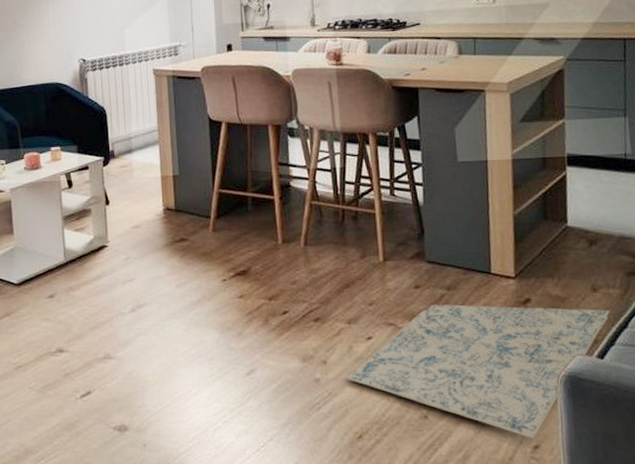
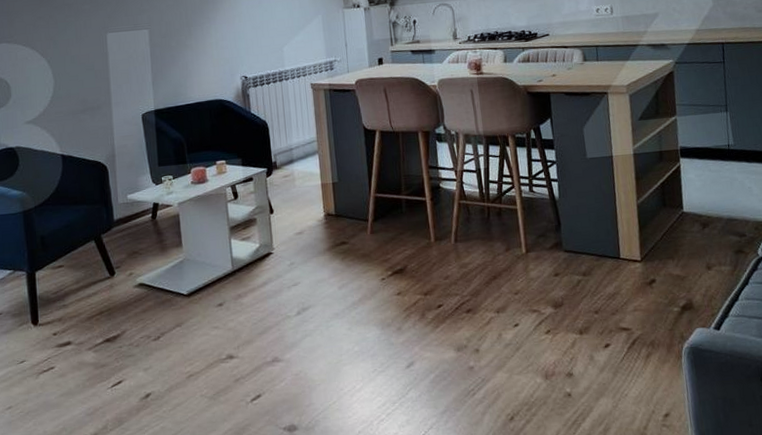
rug: present [345,304,610,439] -> none [496,285,723,408]

